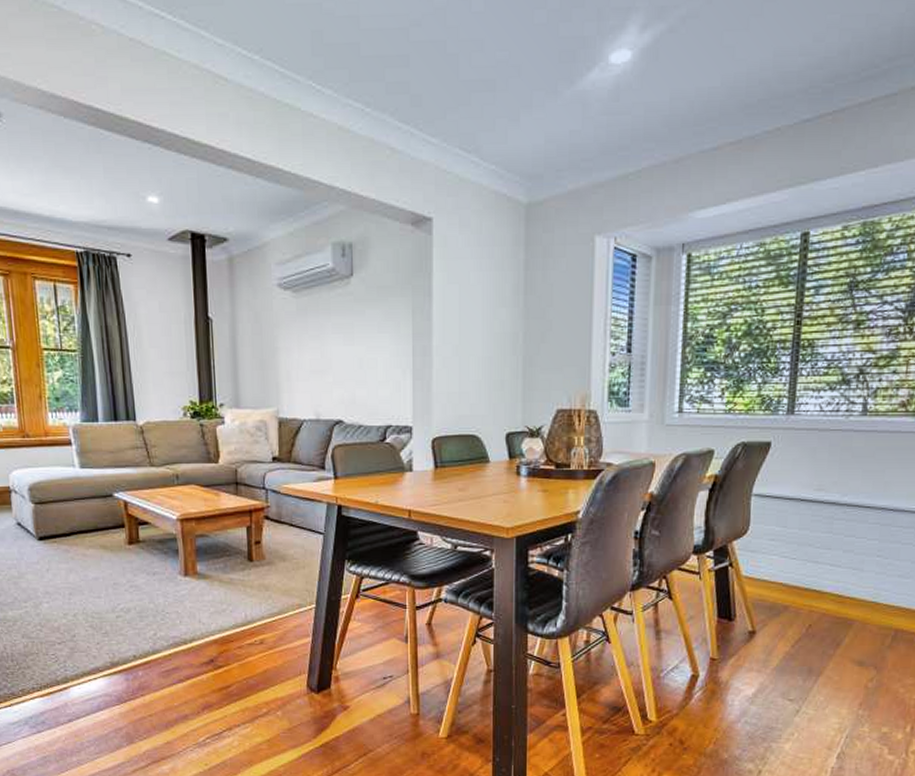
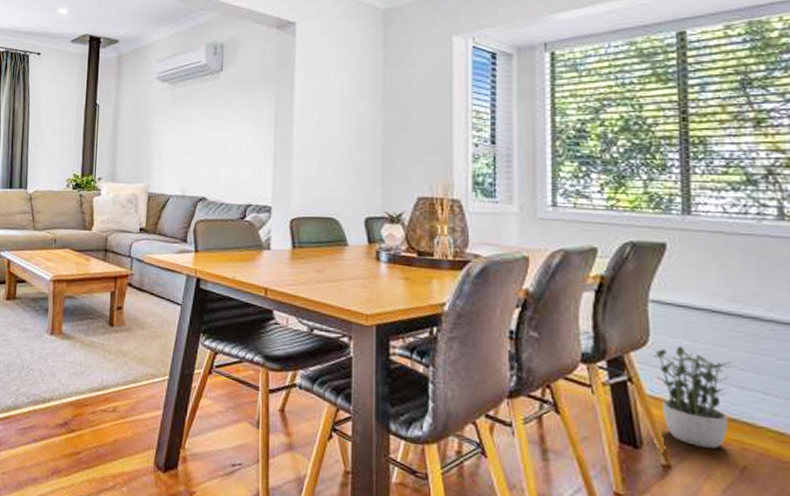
potted plant: none [750,532,812,614] -> present [654,346,733,449]

